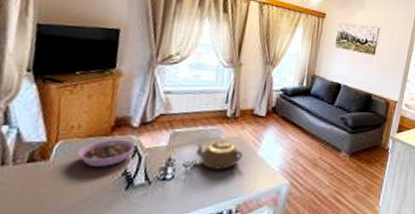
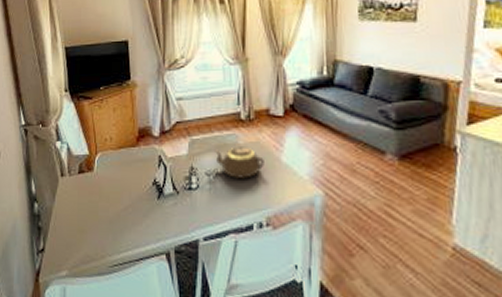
bowl: present [76,138,136,167] -> none [113,149,160,177]

